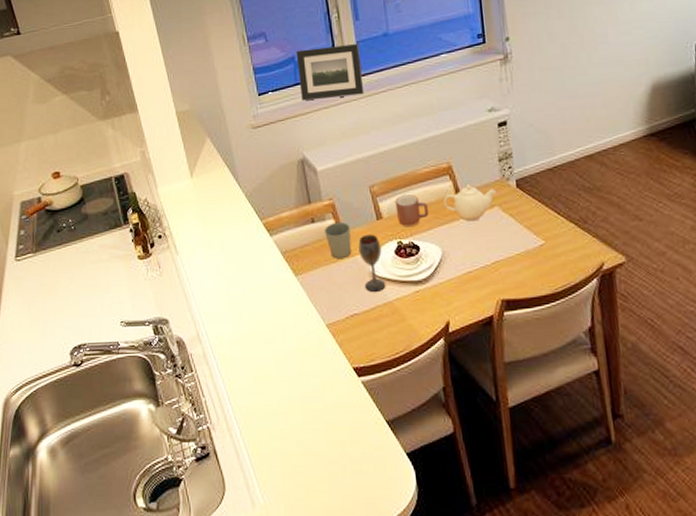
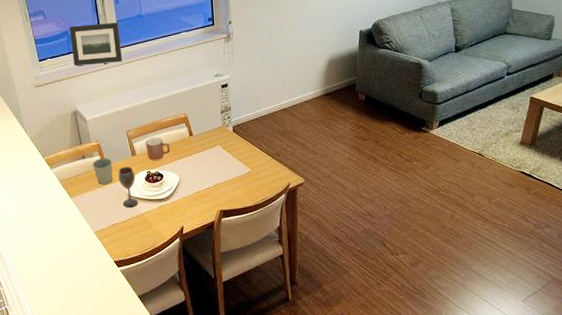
teapot: present [443,185,497,222] -> none [180,130,219,157]

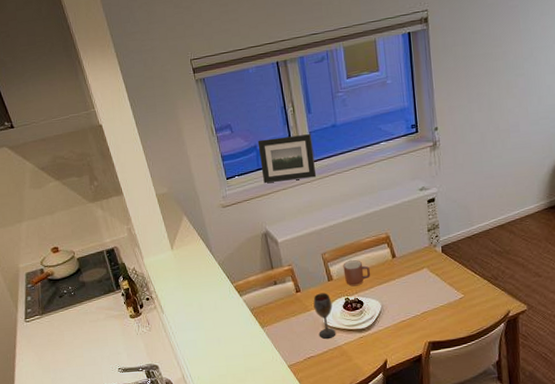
dixie cup: present [93,157,113,185] -> none [285,283,308,314]

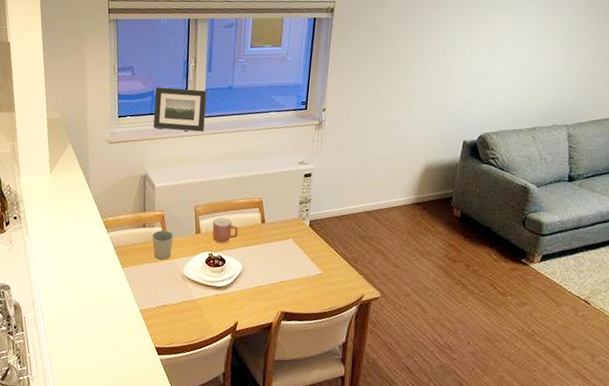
dixie cup: none [285,283,308,314] -> present [152,230,173,260]
wine glass: present [313,292,336,339] -> none [176,243,196,290]

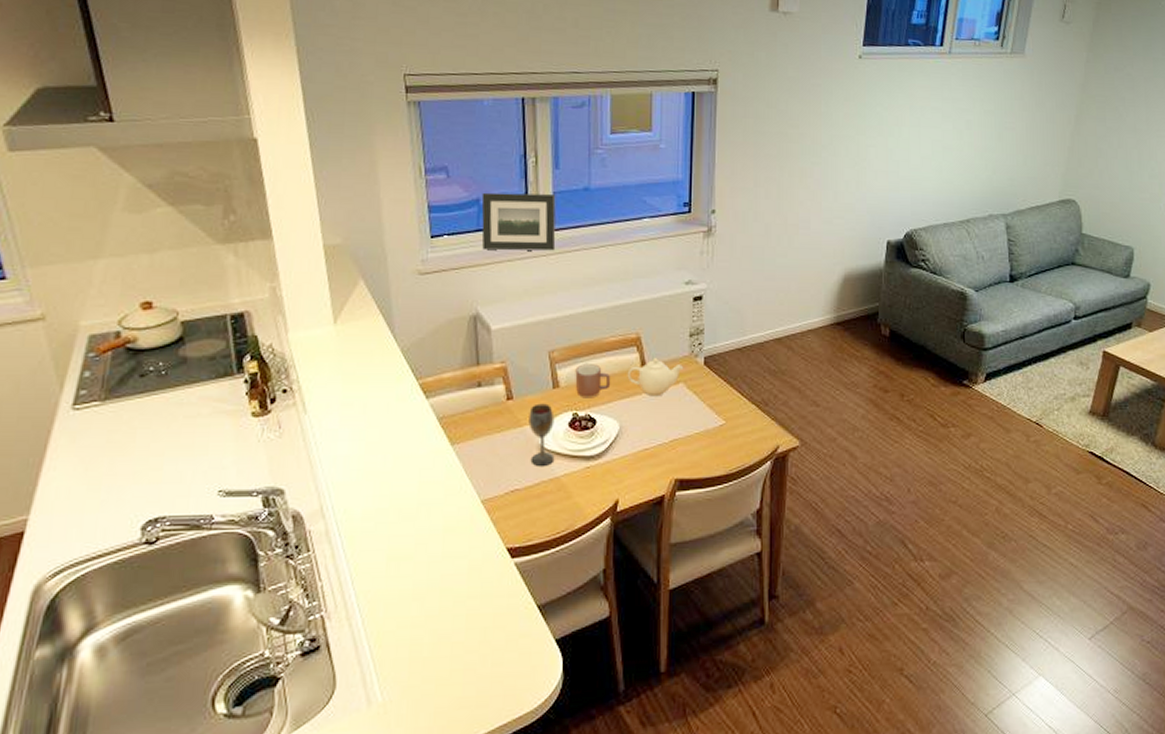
dixie cup: present [152,230,173,260] -> none [492,387,522,429]
wine glass: none [176,243,196,290] -> present [528,403,555,466]
teapot: none [250,218,294,248] -> present [627,358,684,397]

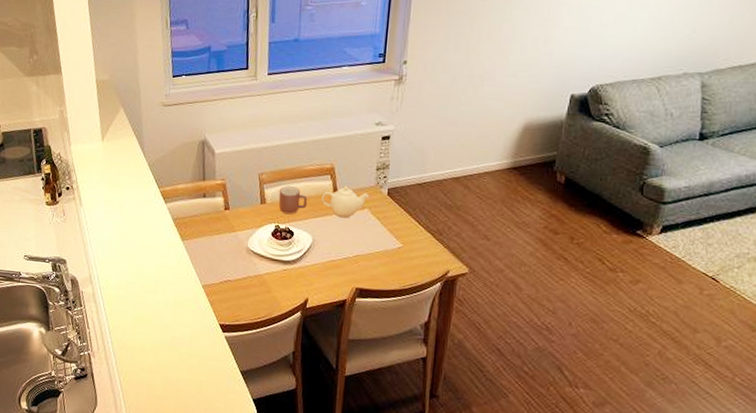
picture frame: present [481,192,556,251] -> none [211,41,271,91]
wine glass: present [528,403,555,466] -> none [240,215,261,265]

